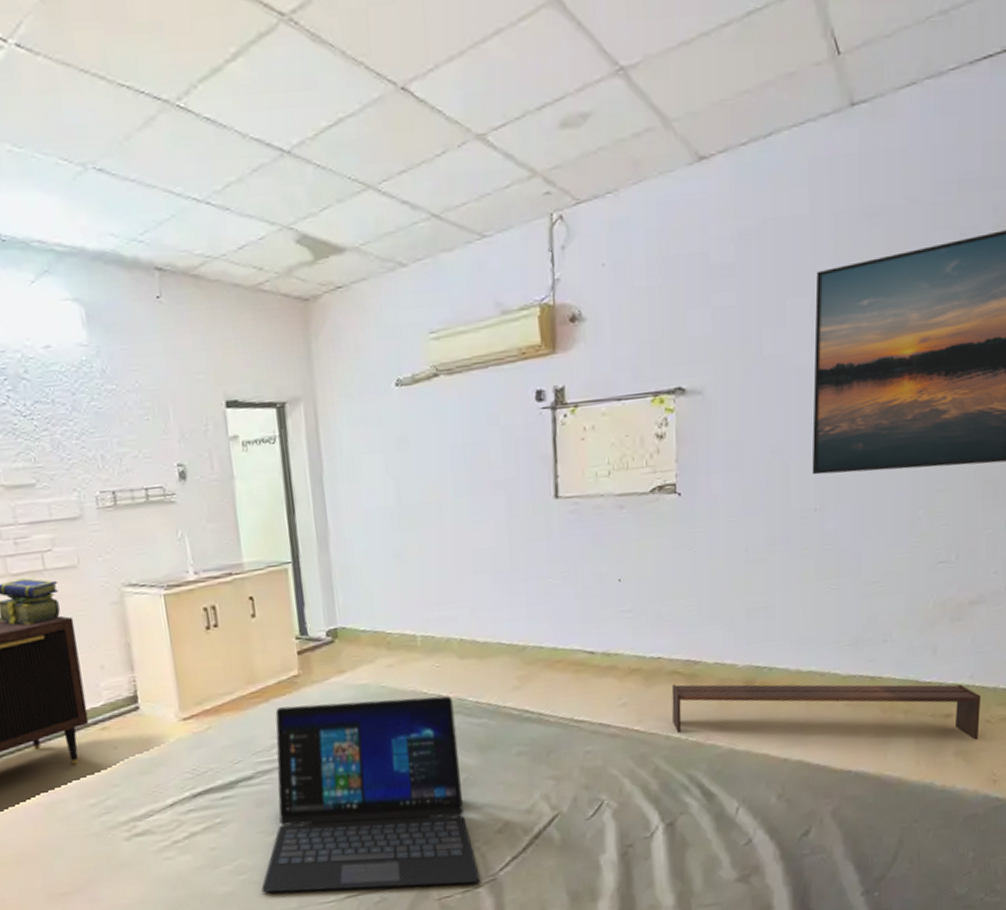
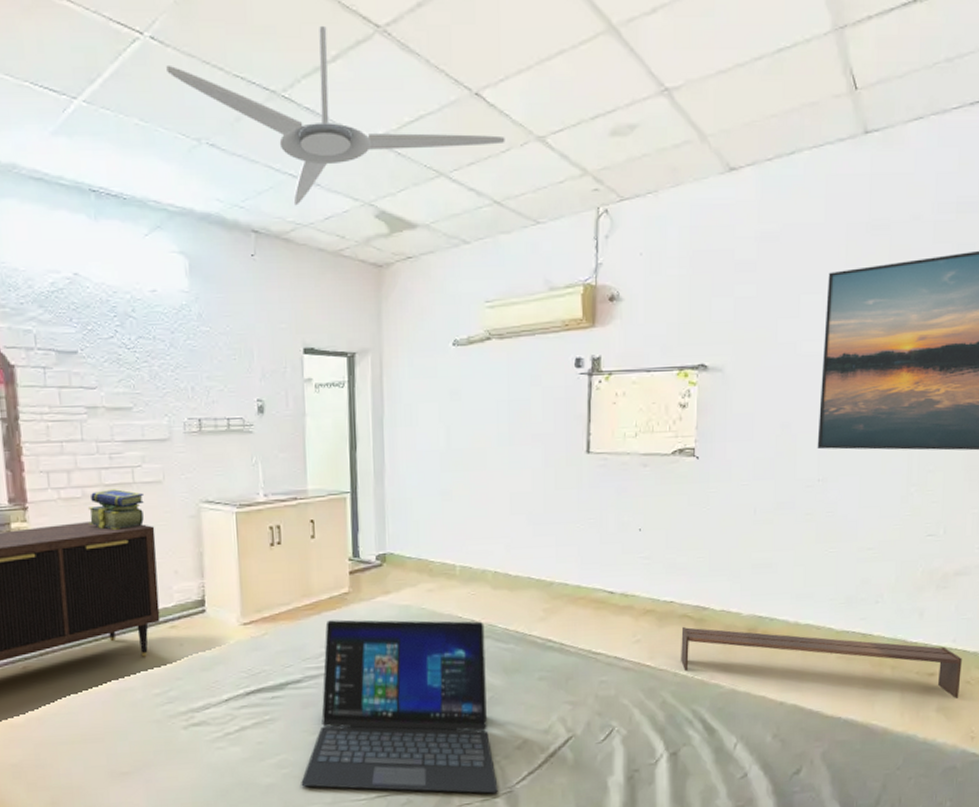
ceiling fan: none [38,17,440,236] -> present [166,25,505,206]

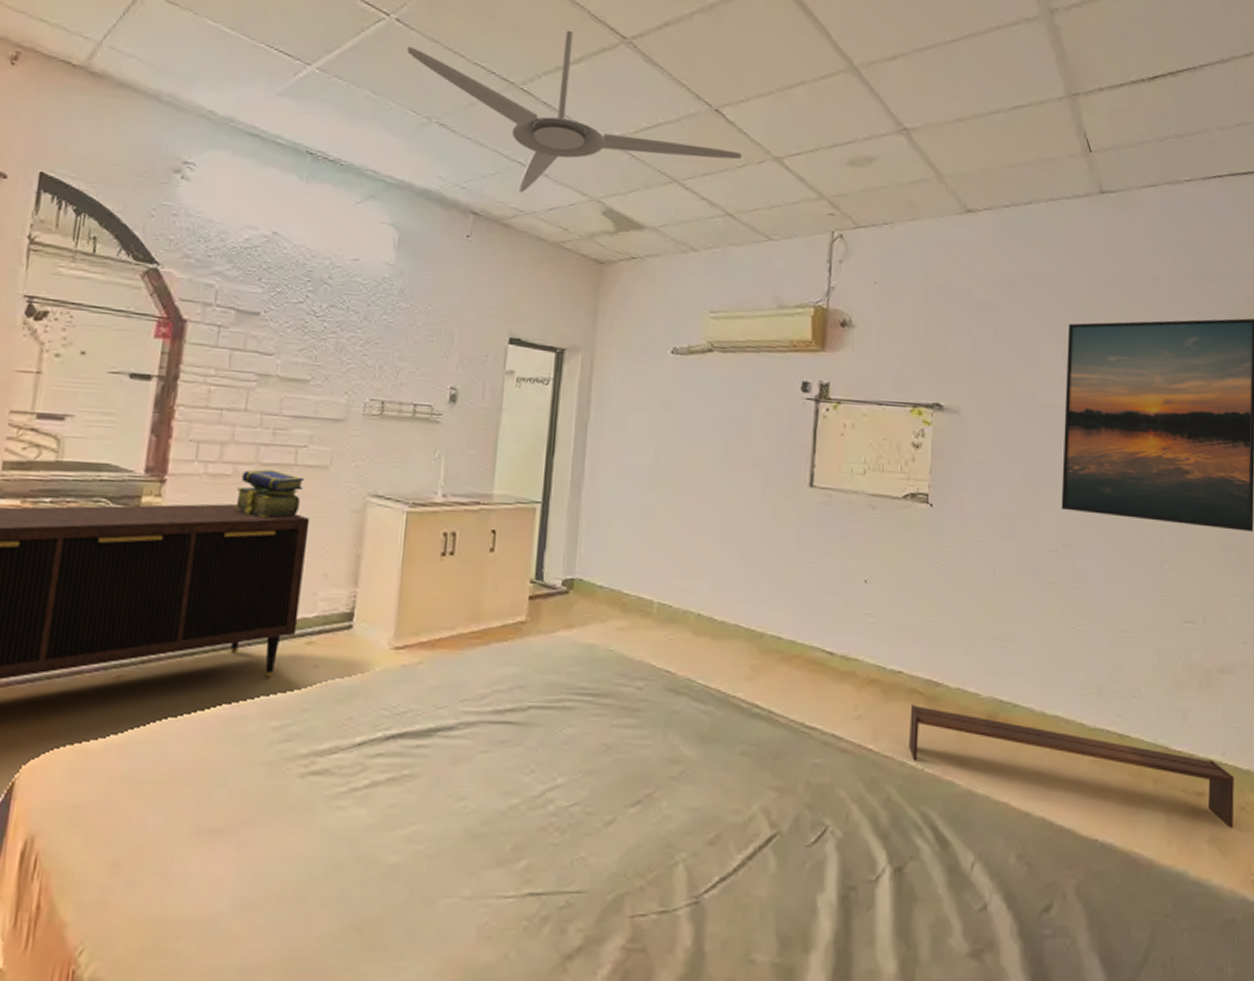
laptop: present [301,619,498,794] -> none [435,654,682,903]

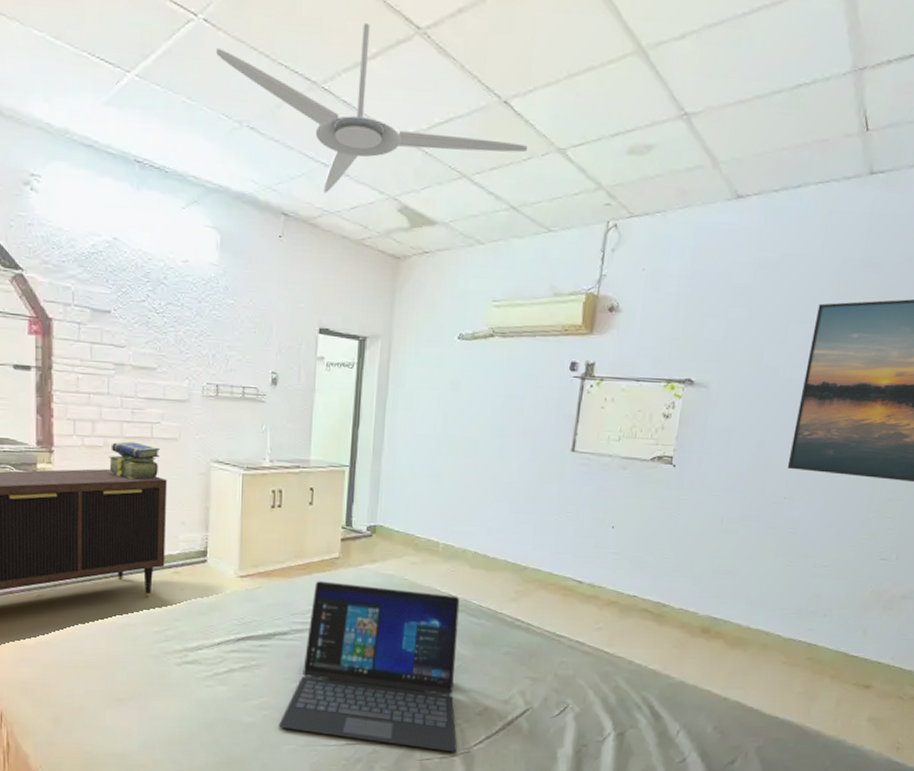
laptop: none [435,654,682,903] -> present [279,581,460,752]
bench: present [909,704,1234,828] -> none [637,619,898,711]

